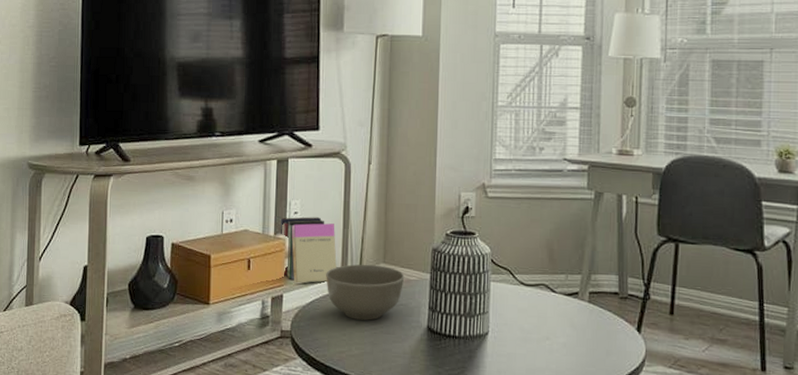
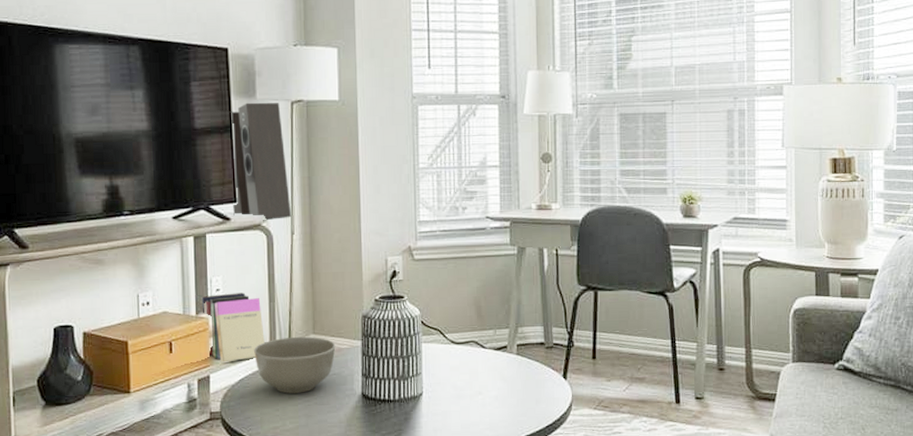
stereo: none [314,35,370,150] -> present [230,102,292,221]

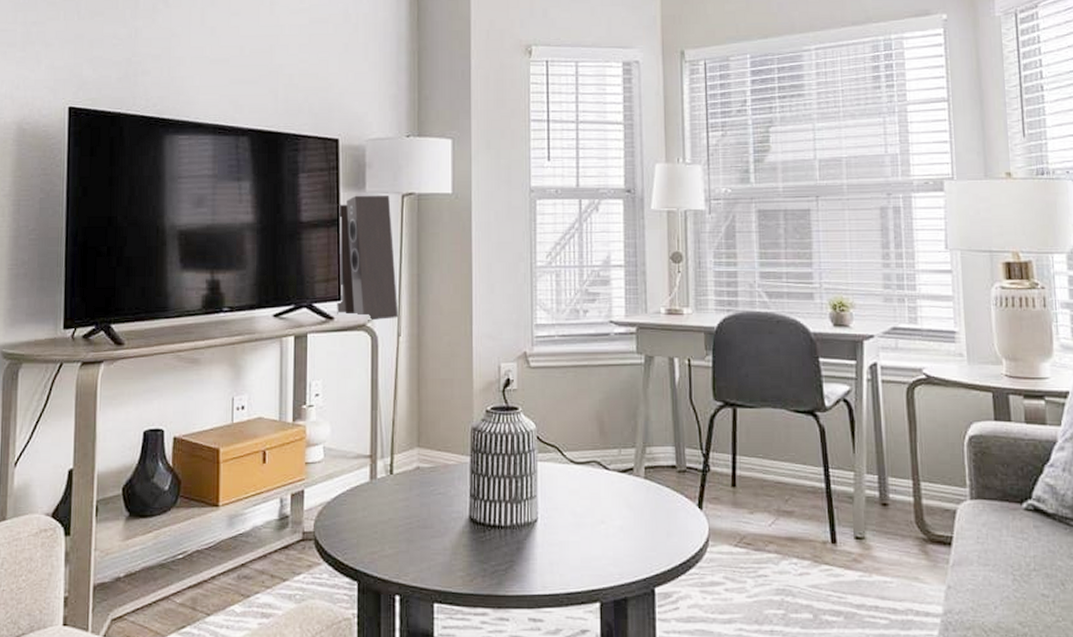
books: present [201,293,265,363] -> none [299,399,365,476]
bowl: present [254,336,336,394] -> none [353,449,442,514]

